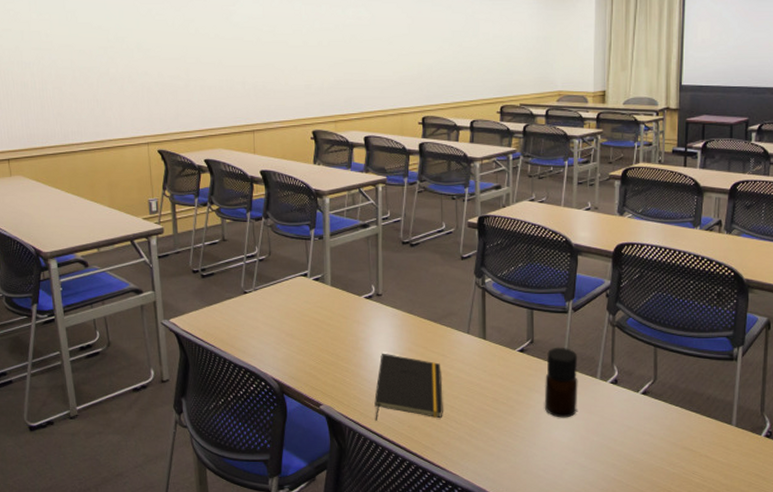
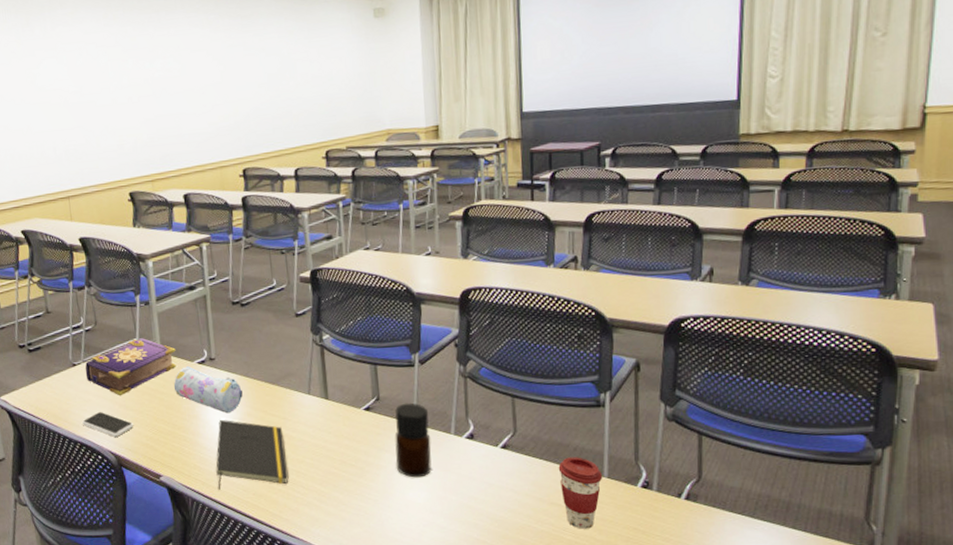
smartphone: none [249,339,299,364] -> present [82,411,134,437]
book: none [255,271,345,326] -> present [85,338,176,396]
pencil case: none [340,300,405,348] -> present [173,366,243,414]
coffee cup: none [692,405,732,473] -> present [558,457,603,529]

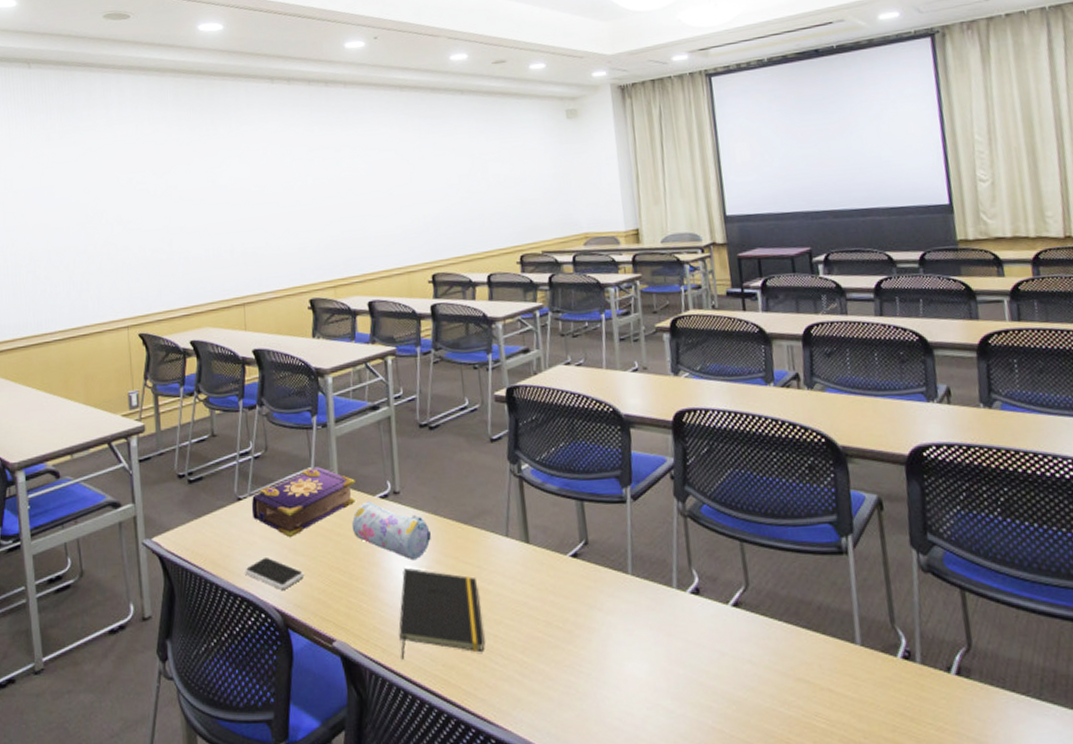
bottle: present [394,402,432,478] -> none [606,547,653,645]
coffee cup: present [558,457,603,529] -> none [801,618,856,714]

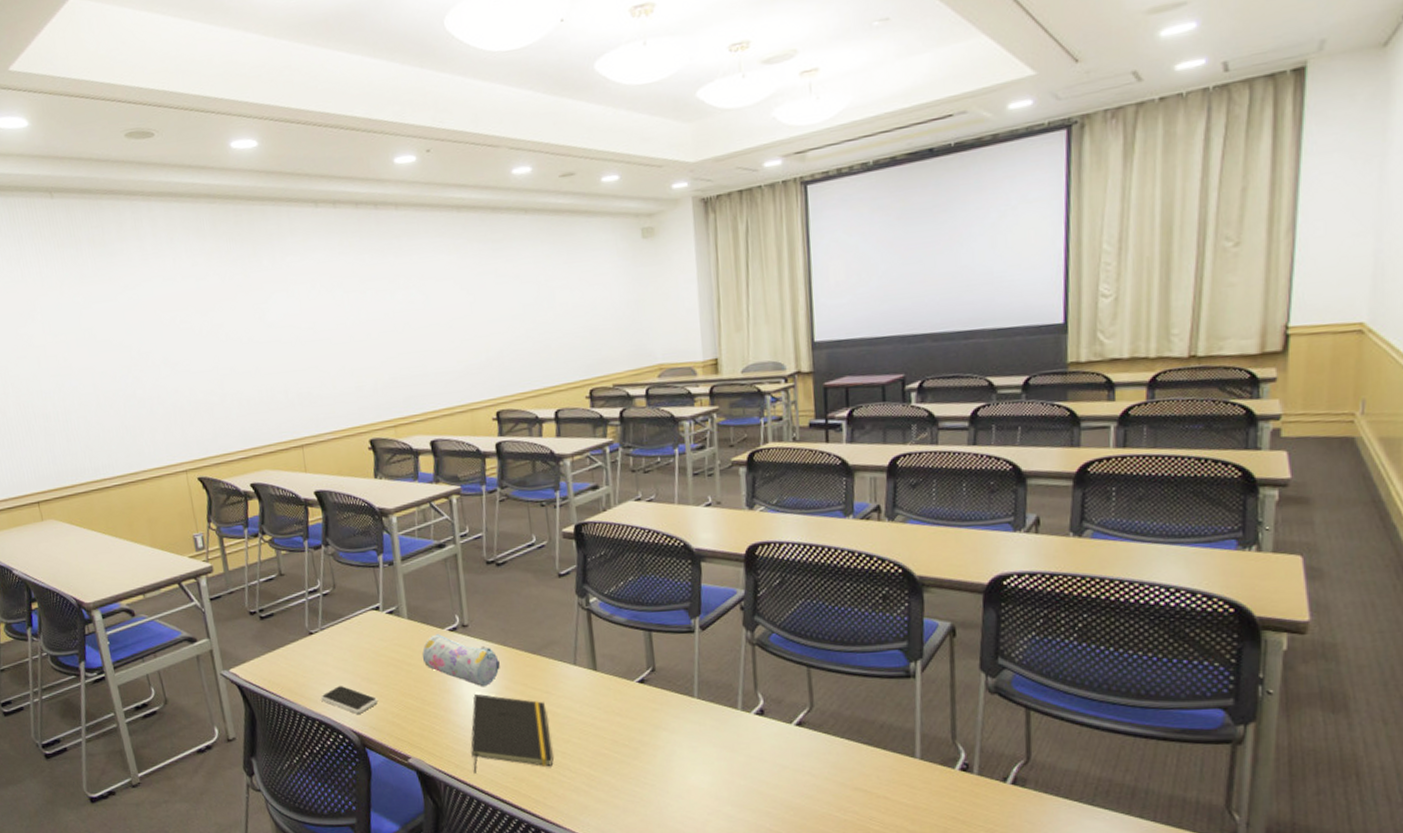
book: present [251,467,355,538] -> none [323,603,425,668]

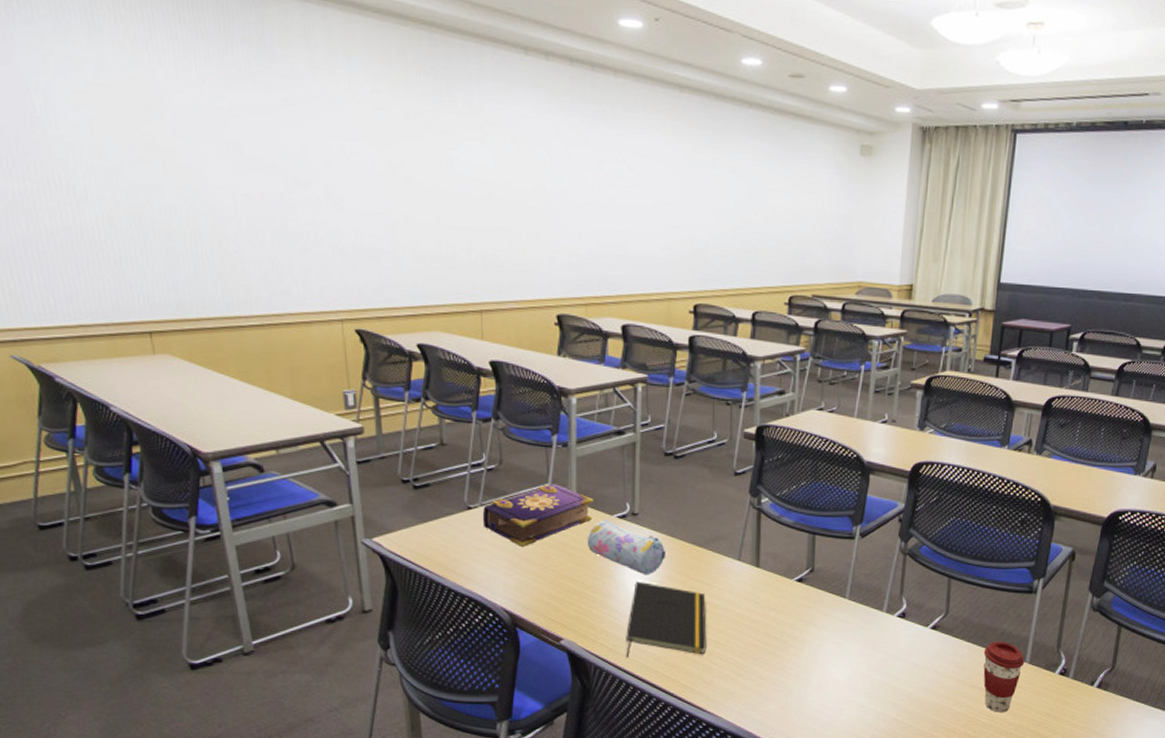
smartphone: present [321,685,379,714] -> none [473,563,536,593]
book: none [323,603,425,668] -> present [482,484,594,548]
coffee cup: none [862,735,915,818] -> present [983,641,1025,712]

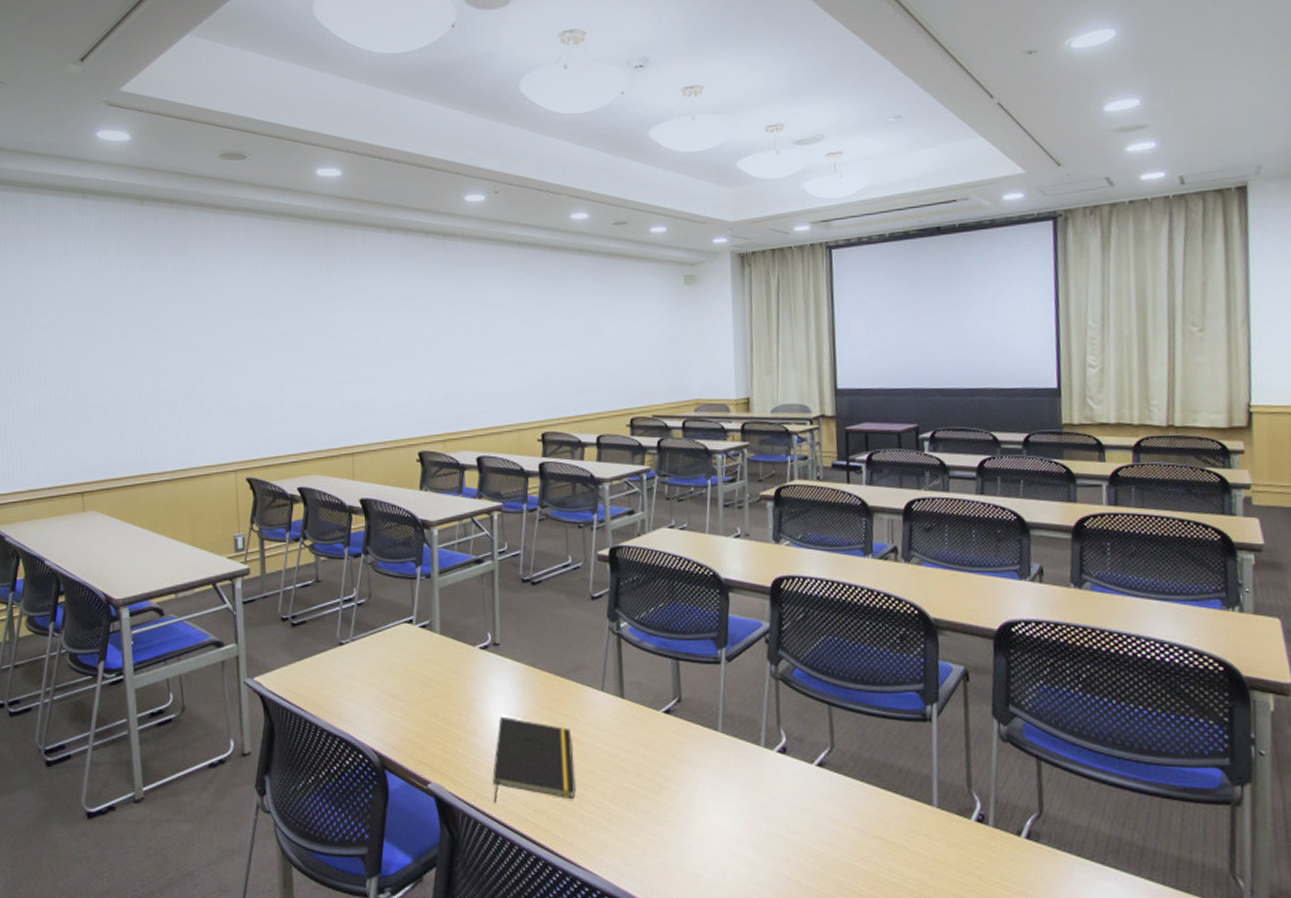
book: present [482,484,594,548] -> none [353,616,457,684]
pencil case: present [587,520,665,575] -> none [451,652,528,710]
coffee cup: present [983,641,1025,712] -> none [881,780,933,870]

